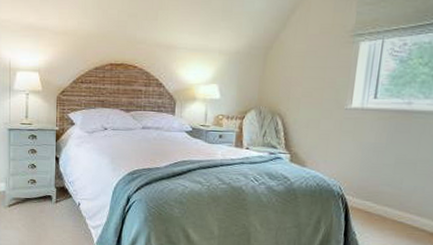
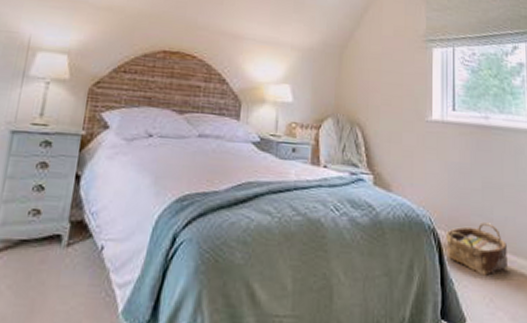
woven basket: none [353,190,412,230] -> present [446,222,509,276]

